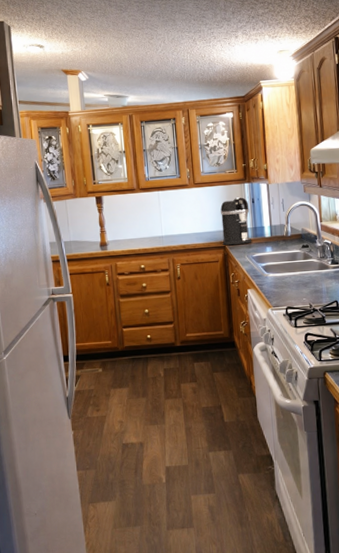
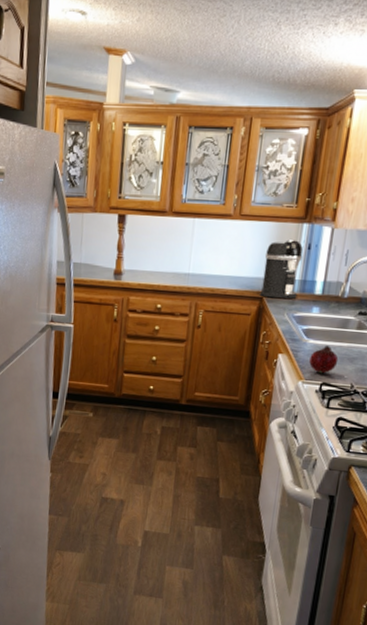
fruit: none [273,276,296,300] -> present [309,345,339,374]

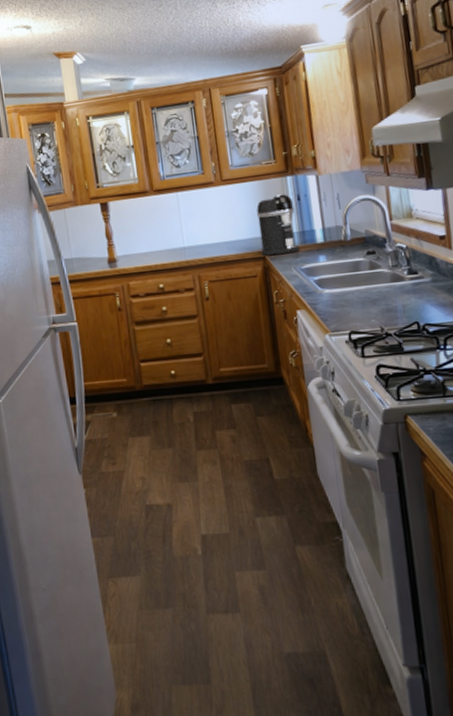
fruit: present [309,345,339,374] -> none [330,292,361,323]

